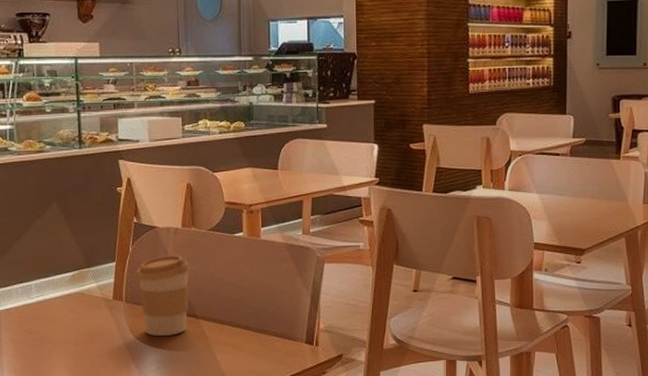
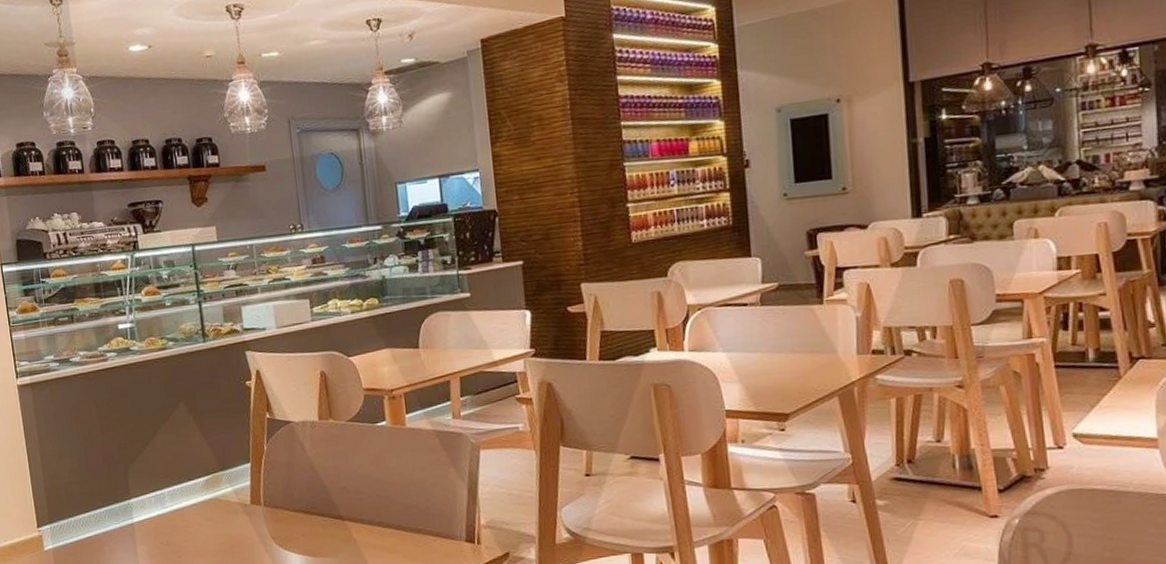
coffee cup: present [136,255,191,336] -> none [273,451,333,542]

